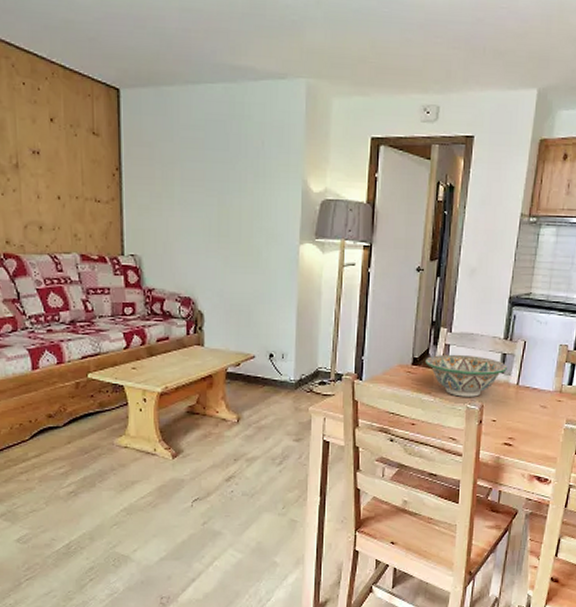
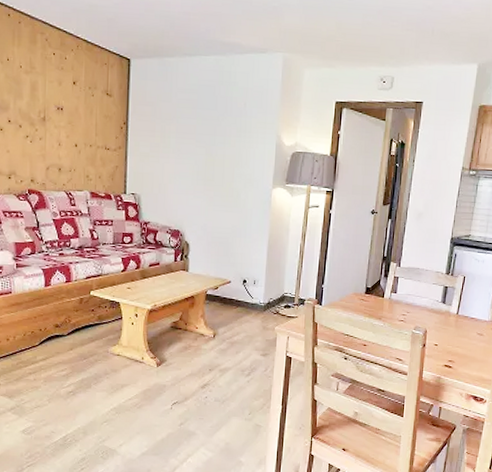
decorative bowl: present [426,354,507,397] -> none [377,285,448,323]

